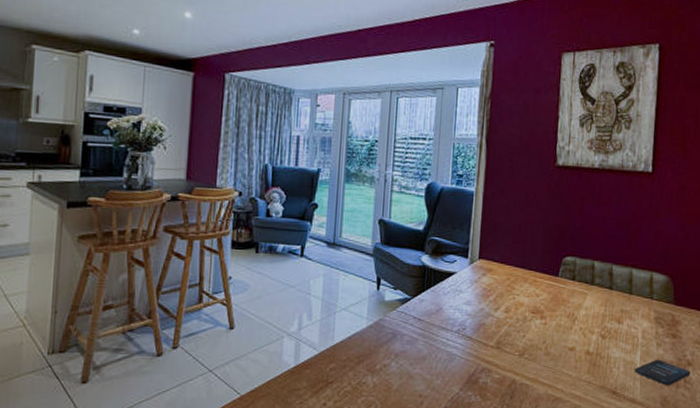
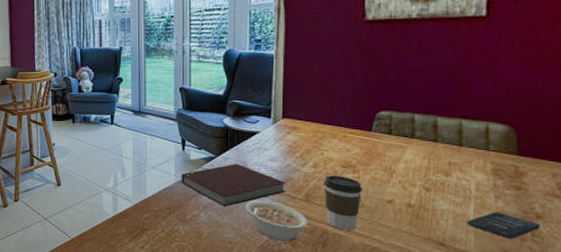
notebook: none [373,306,479,355] -> present [181,164,286,207]
legume: none [439,348,498,393] -> present [246,201,308,242]
coffee cup: none [514,321,548,380] -> present [324,175,362,231]

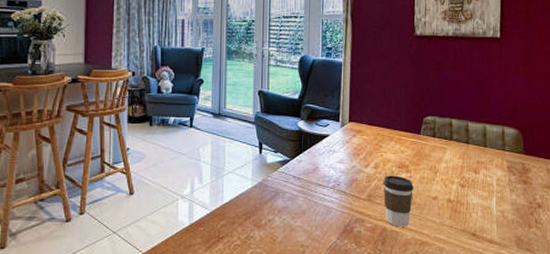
notebook: present [181,164,286,207] -> none [258,166,352,210]
legume: present [246,201,308,242] -> none [317,202,370,241]
smartphone: present [466,211,541,238] -> none [491,203,541,226]

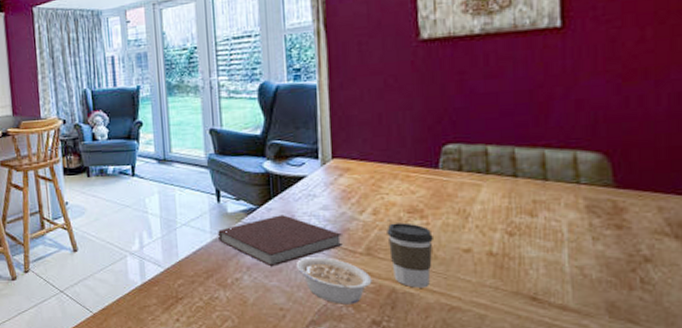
notebook: none [258,166,352,210] -> present [218,215,343,267]
legume: none [317,202,370,241] -> present [297,257,372,305]

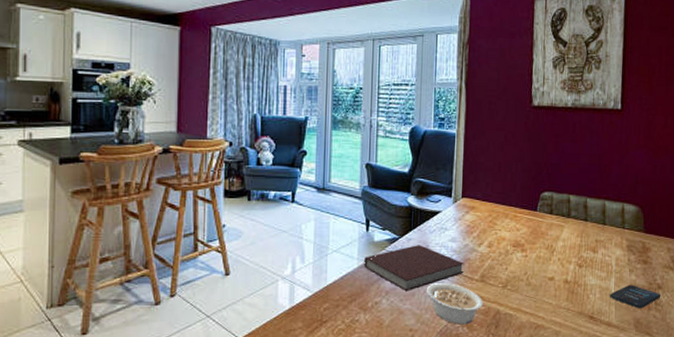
coffee cup: present [387,222,433,288] -> none [497,255,529,310]
smartphone: none [560,256,651,287] -> present [609,284,661,308]

